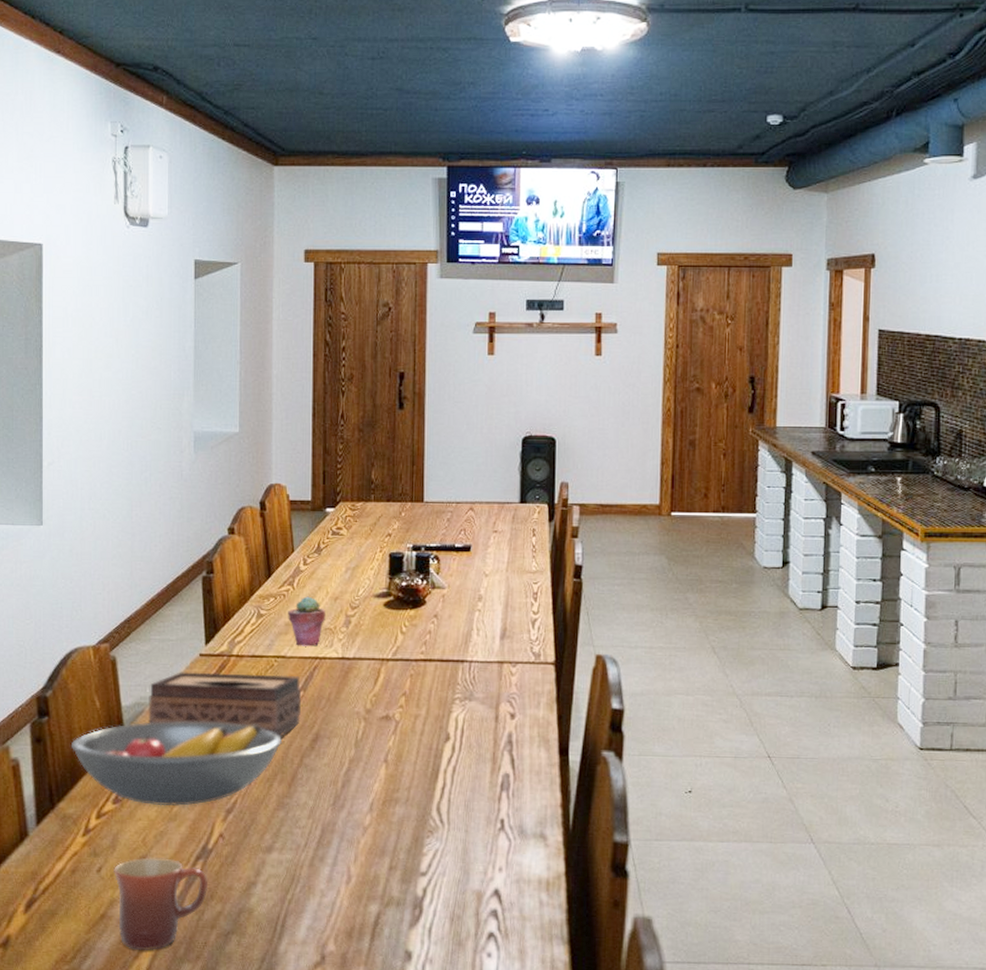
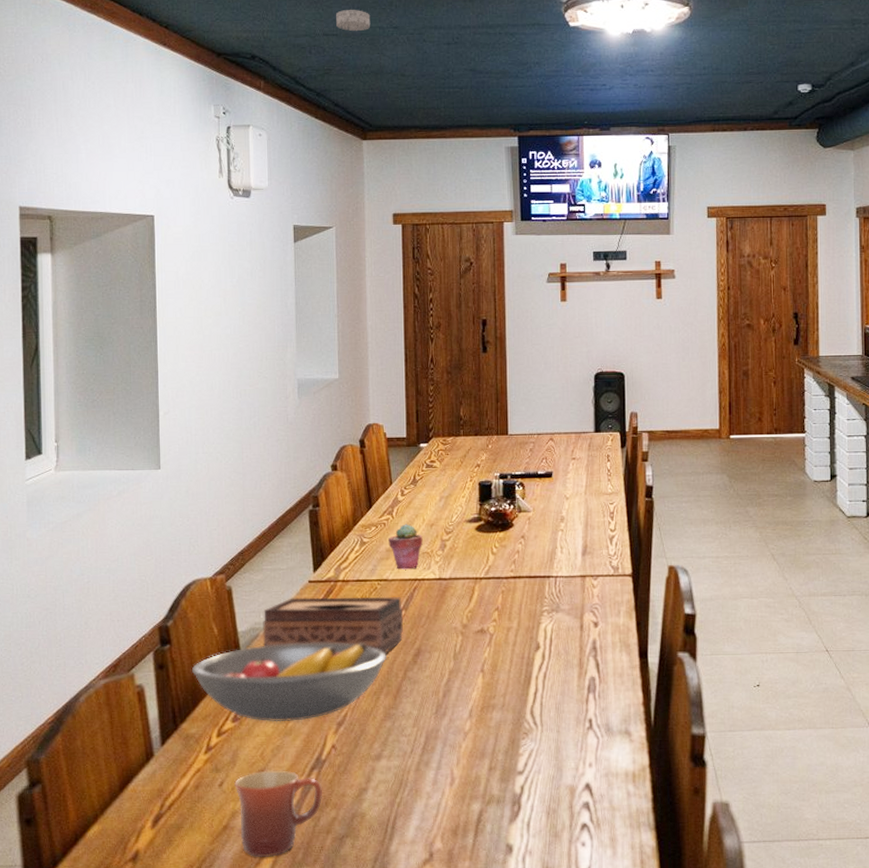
smoke detector: none [249,16,287,42] -> present [336,9,371,32]

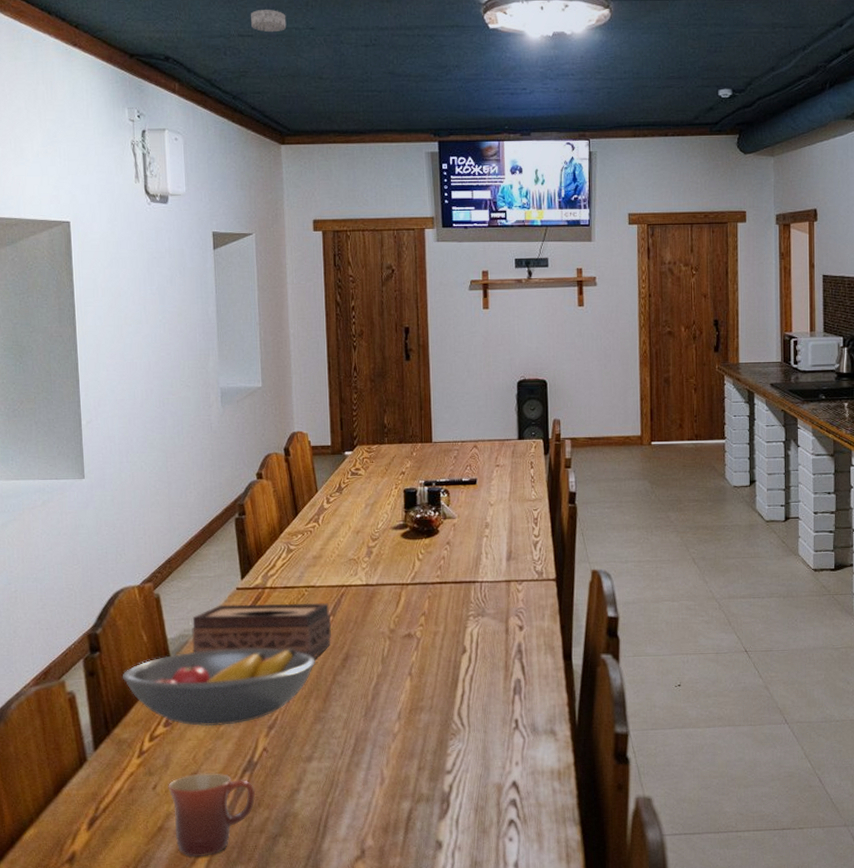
potted succulent: present [388,524,423,570] -> none [315,531,349,576]

